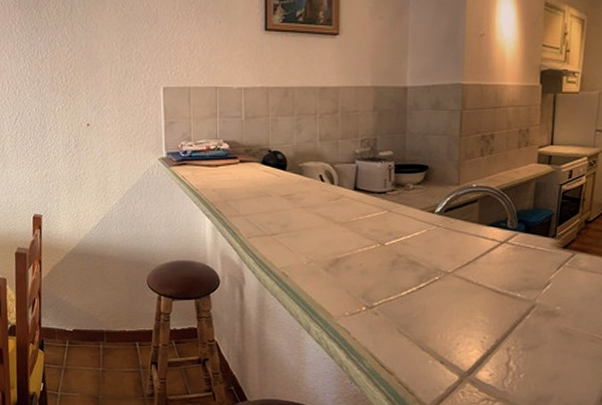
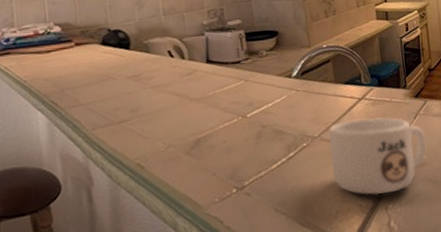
mug: none [459,262,566,336] -> present [328,117,427,196]

